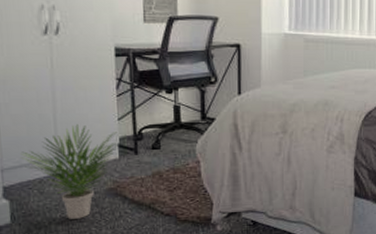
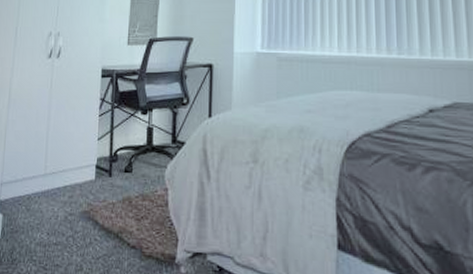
potted plant: present [20,124,119,219] -> none [17,142,97,241]

